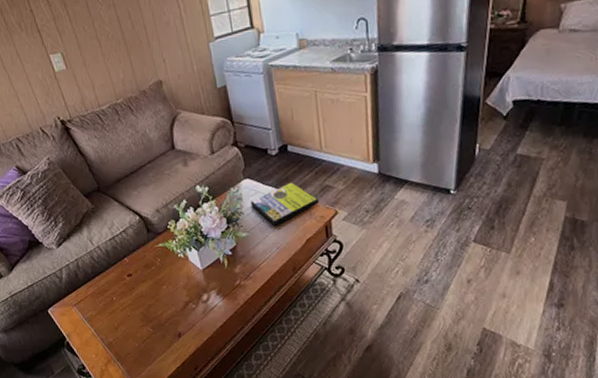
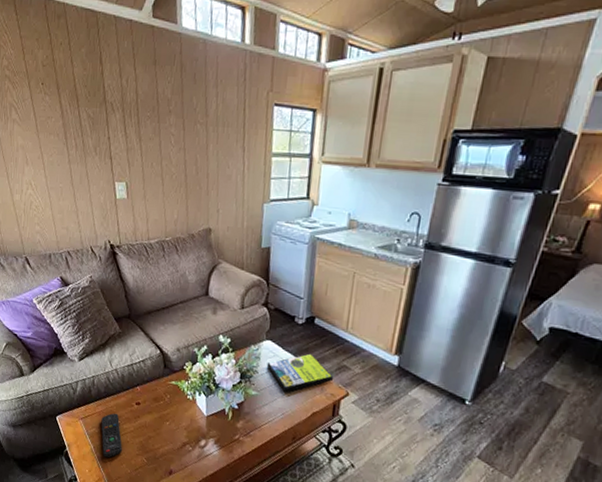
remote control: none [95,290,125,338] -> present [101,413,122,458]

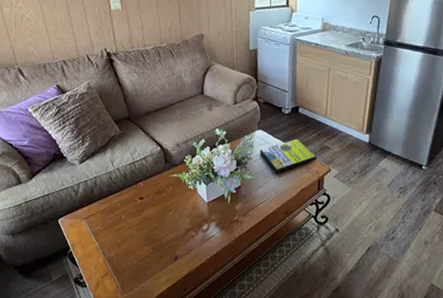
remote control: present [101,413,122,458] -> none [105,209,128,253]

